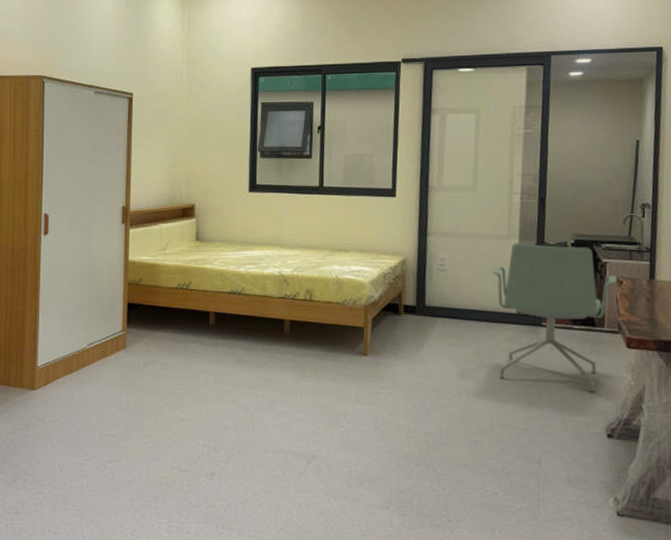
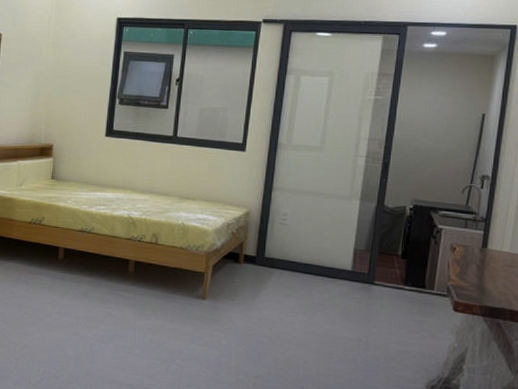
office chair: present [492,243,617,392] -> none [329,204,450,350]

